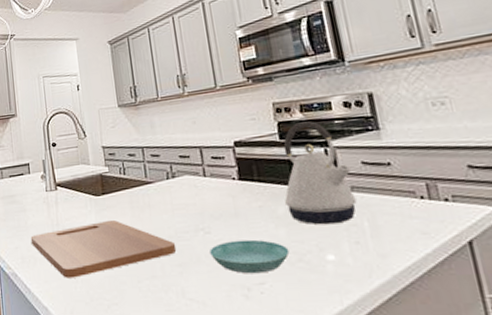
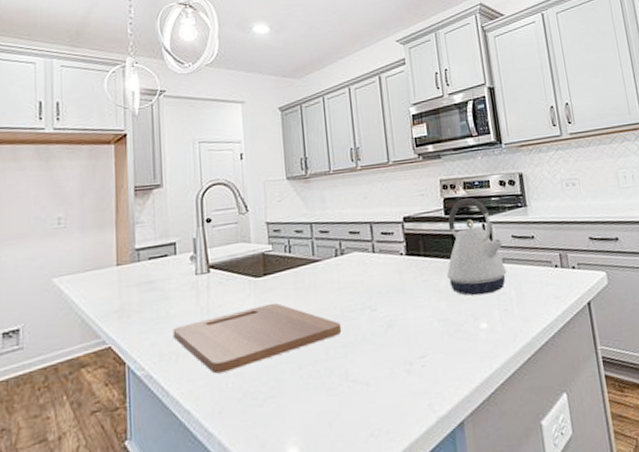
saucer: present [210,239,290,274] -> none [375,313,449,349]

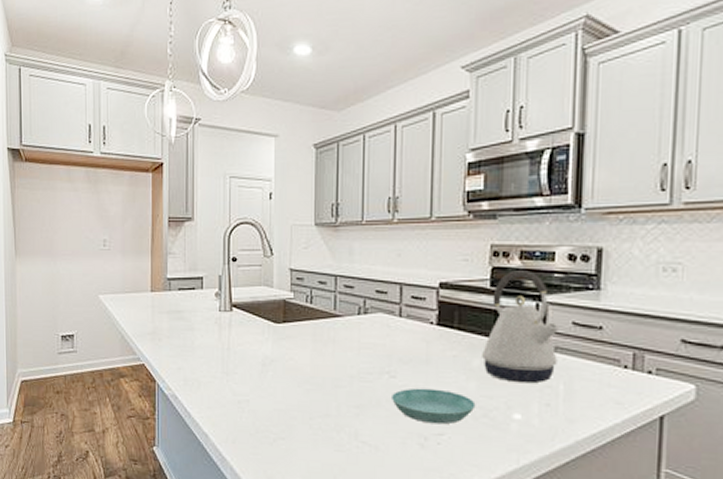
cutting board: present [172,302,342,374] -> none [196,350,357,407]
saucer: none [375,313,449,349] -> present [392,388,476,425]

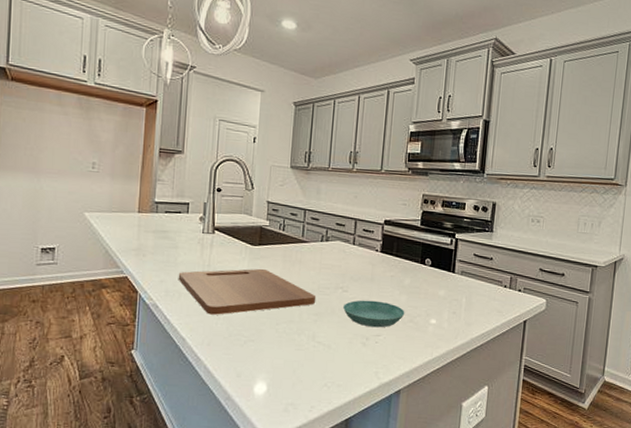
cutting board: none [196,350,357,407] -> present [178,268,317,315]
kettle: present [482,270,560,384] -> none [412,214,466,298]

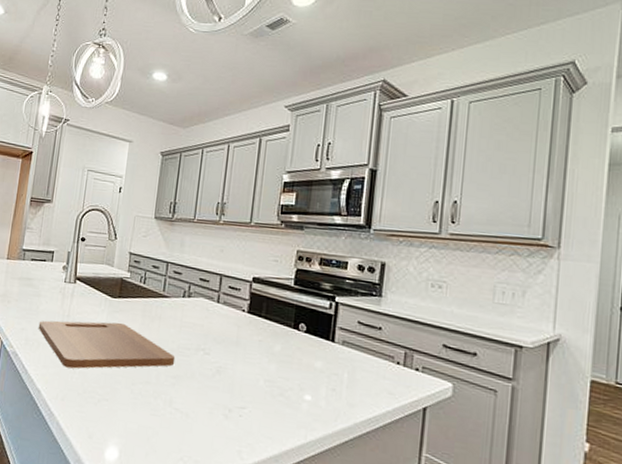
saucer: present [343,300,405,328] -> none [204,365,275,400]

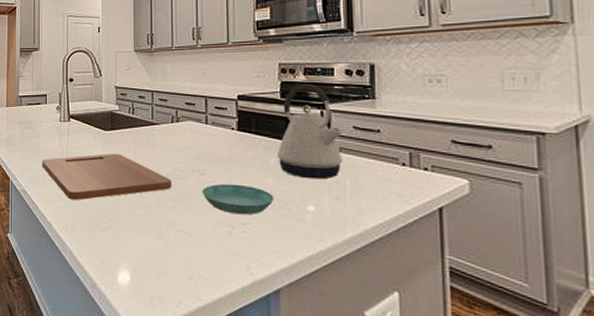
saucer: none [204,365,275,400] -> present [202,183,274,215]
kettle: none [283,273,348,371] -> present [277,84,343,180]

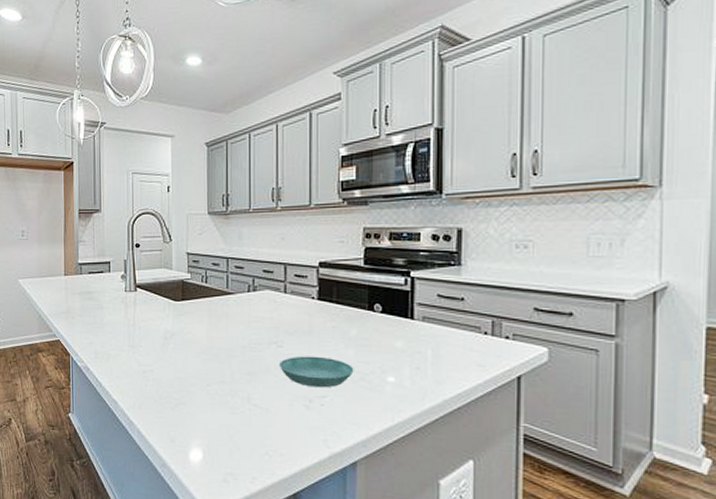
cutting board: present [42,153,172,200] -> none [105,325,248,376]
kettle: present [277,84,343,180] -> none [359,250,427,350]

